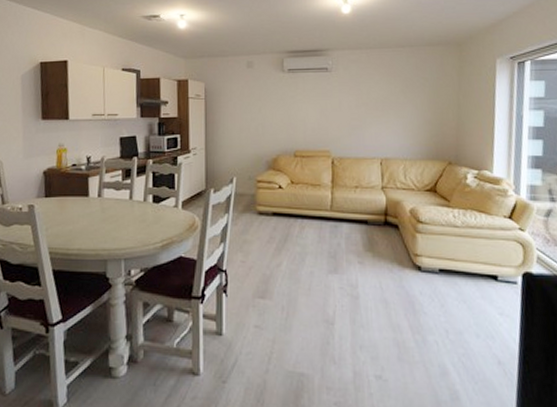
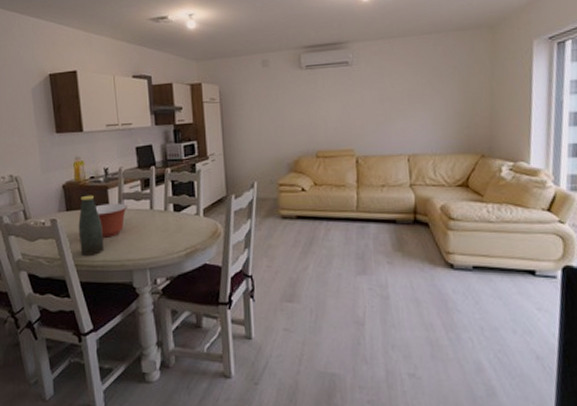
bottle: none [55,182,81,243] -> present [78,195,104,256]
mixing bowl: none [74,192,108,226] -> present [95,203,129,238]

